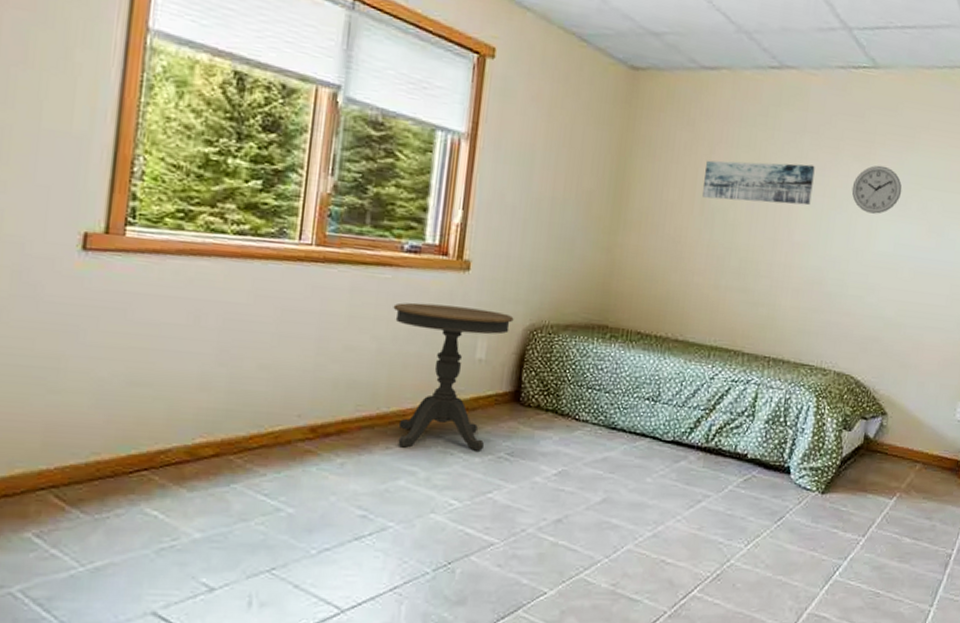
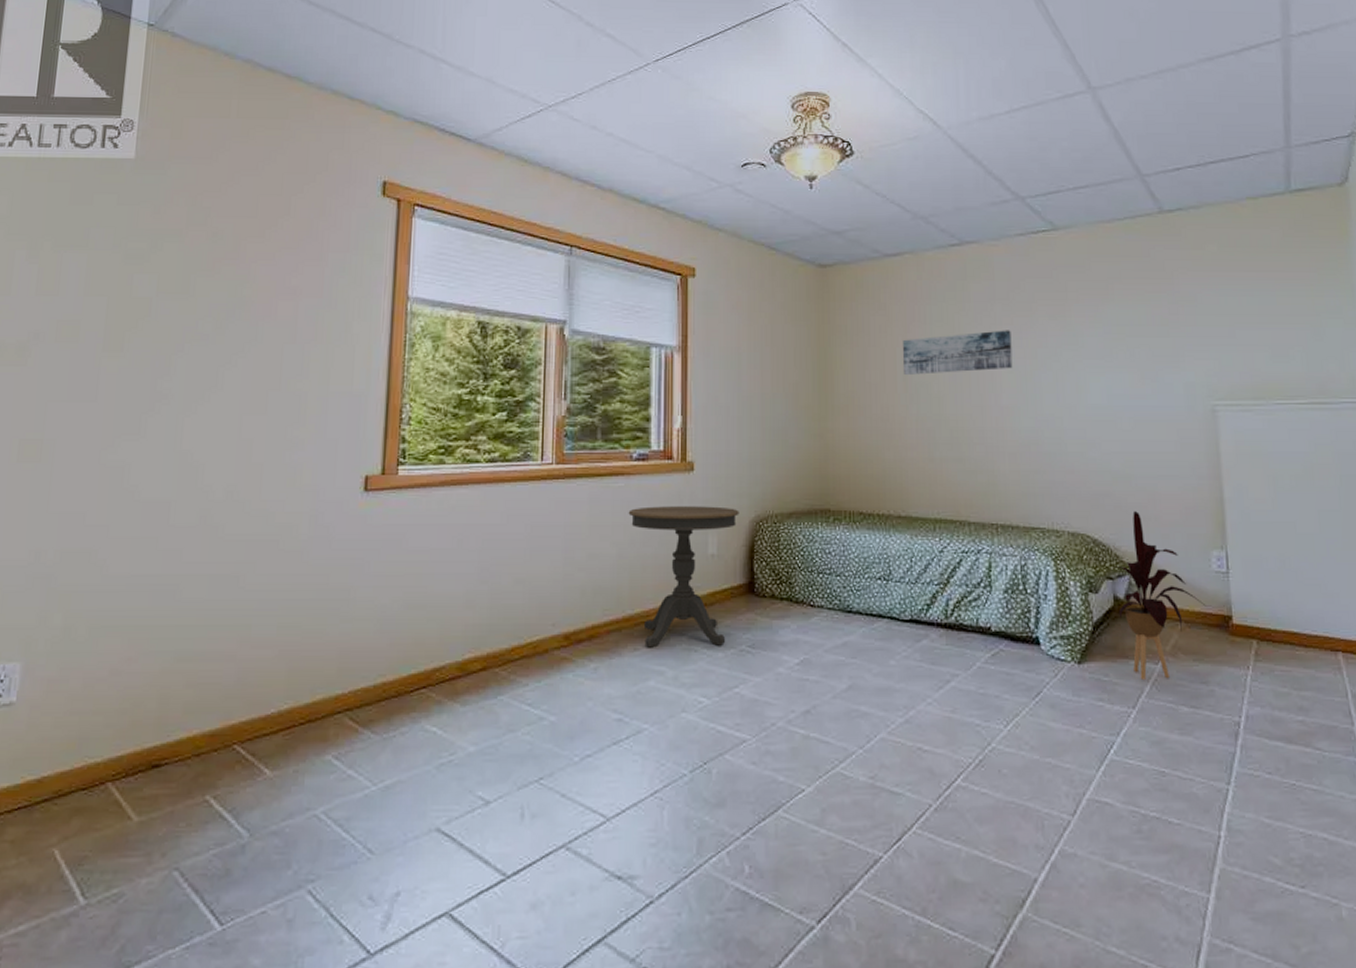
wall clock: present [851,165,902,214] -> none [1052,320,1105,368]
house plant: none [866,358,944,512] -> present [1111,511,1206,680]

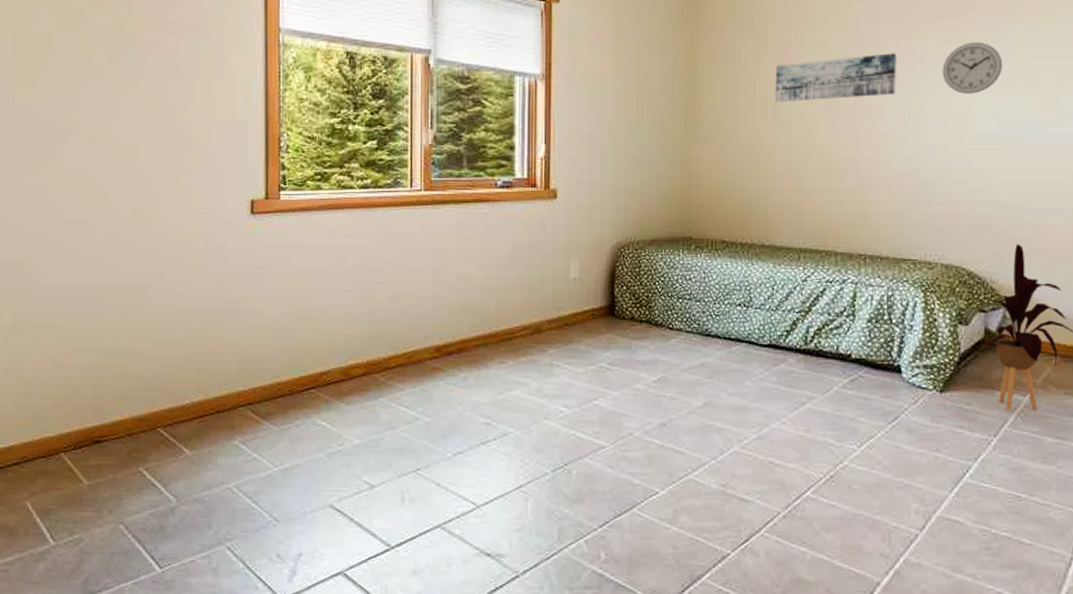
pedestal table: present [628,506,739,648] -> none [493,232,601,362]
wall clock: none [1052,320,1105,368] -> present [942,41,1003,94]

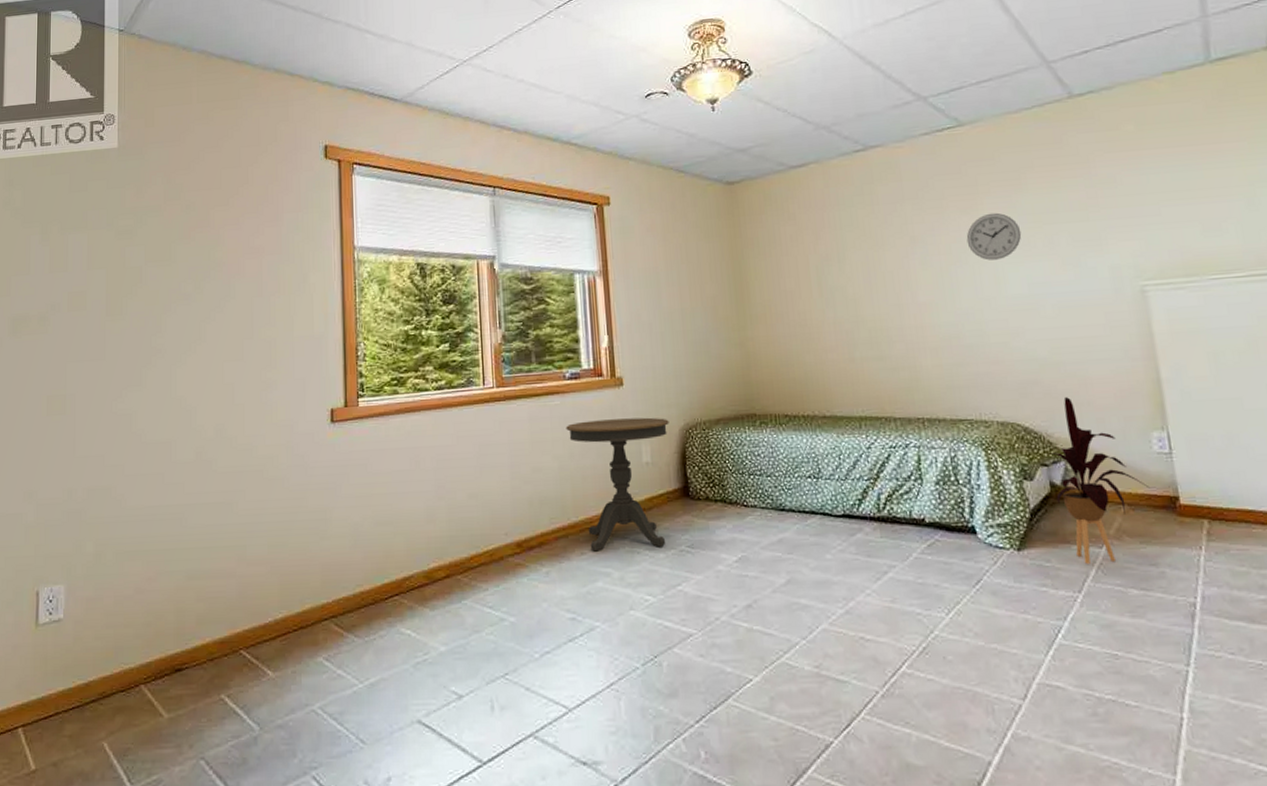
pedestal table: none [493,232,601,362] -> present [566,417,669,552]
wall art: present [776,53,897,102] -> none [815,228,927,280]

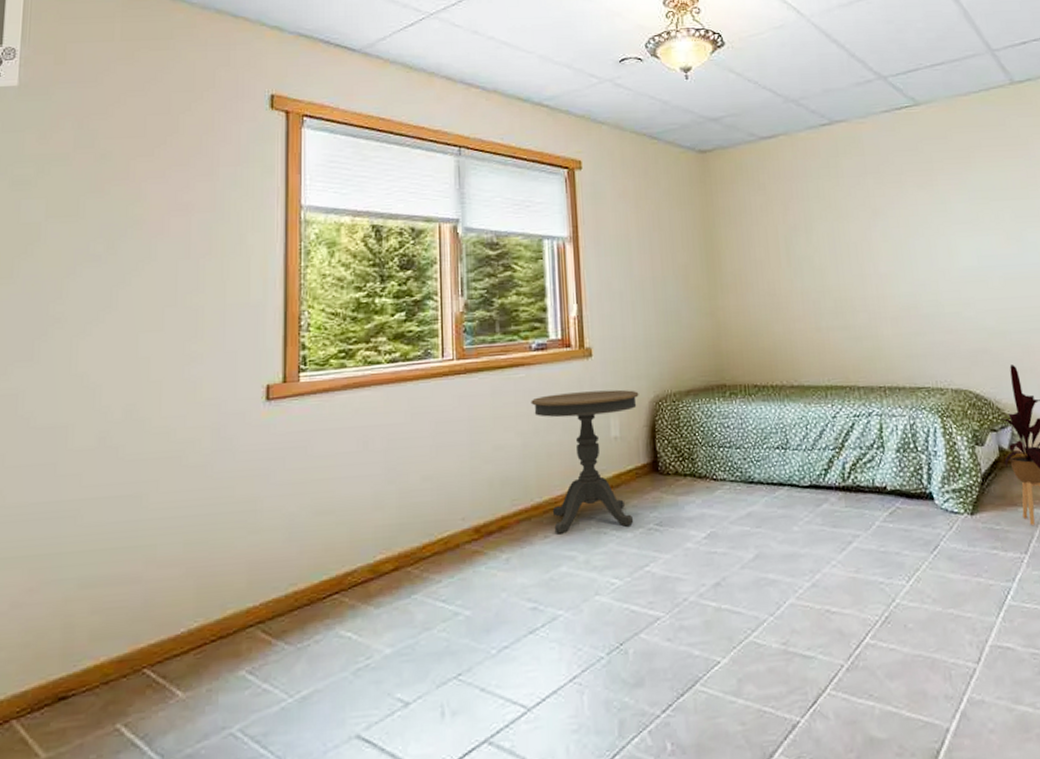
wall clock: present [966,212,1022,260] -> none [923,188,972,234]

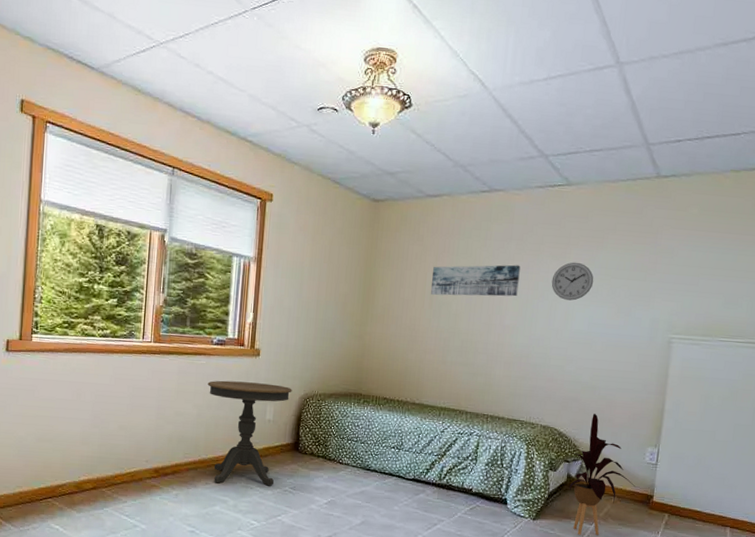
wall art: none [784,201,888,250] -> present [431,265,520,297]
wall clock: none [923,188,972,234] -> present [551,262,594,301]

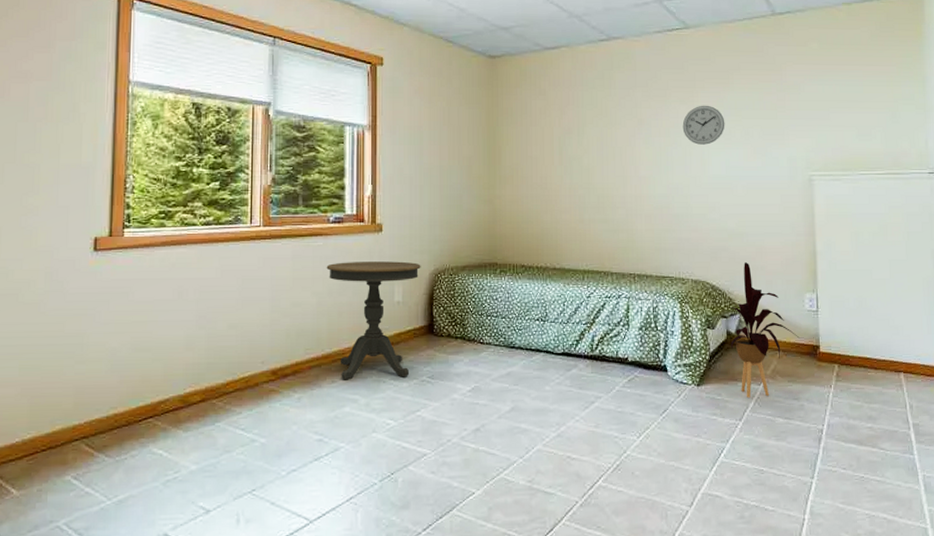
wall art: present [431,265,520,297] -> none [559,112,650,150]

